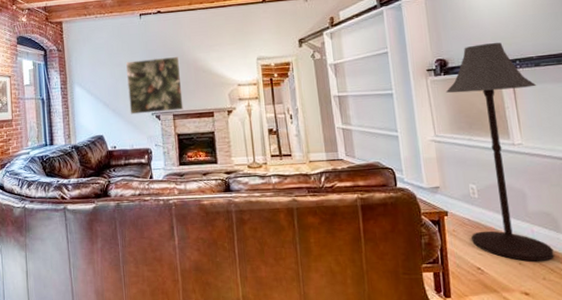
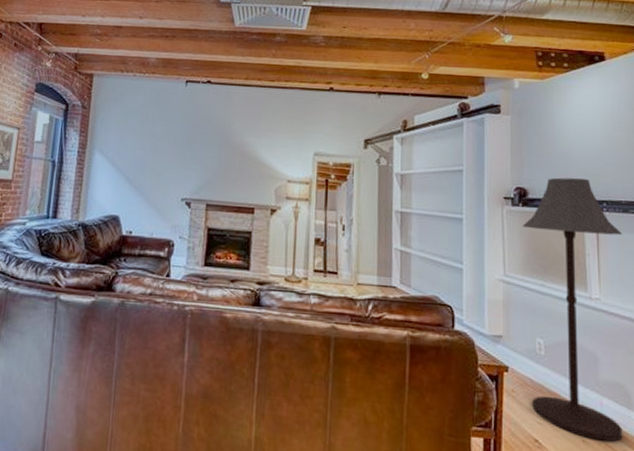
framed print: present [126,57,184,115] -> none [155,133,223,200]

